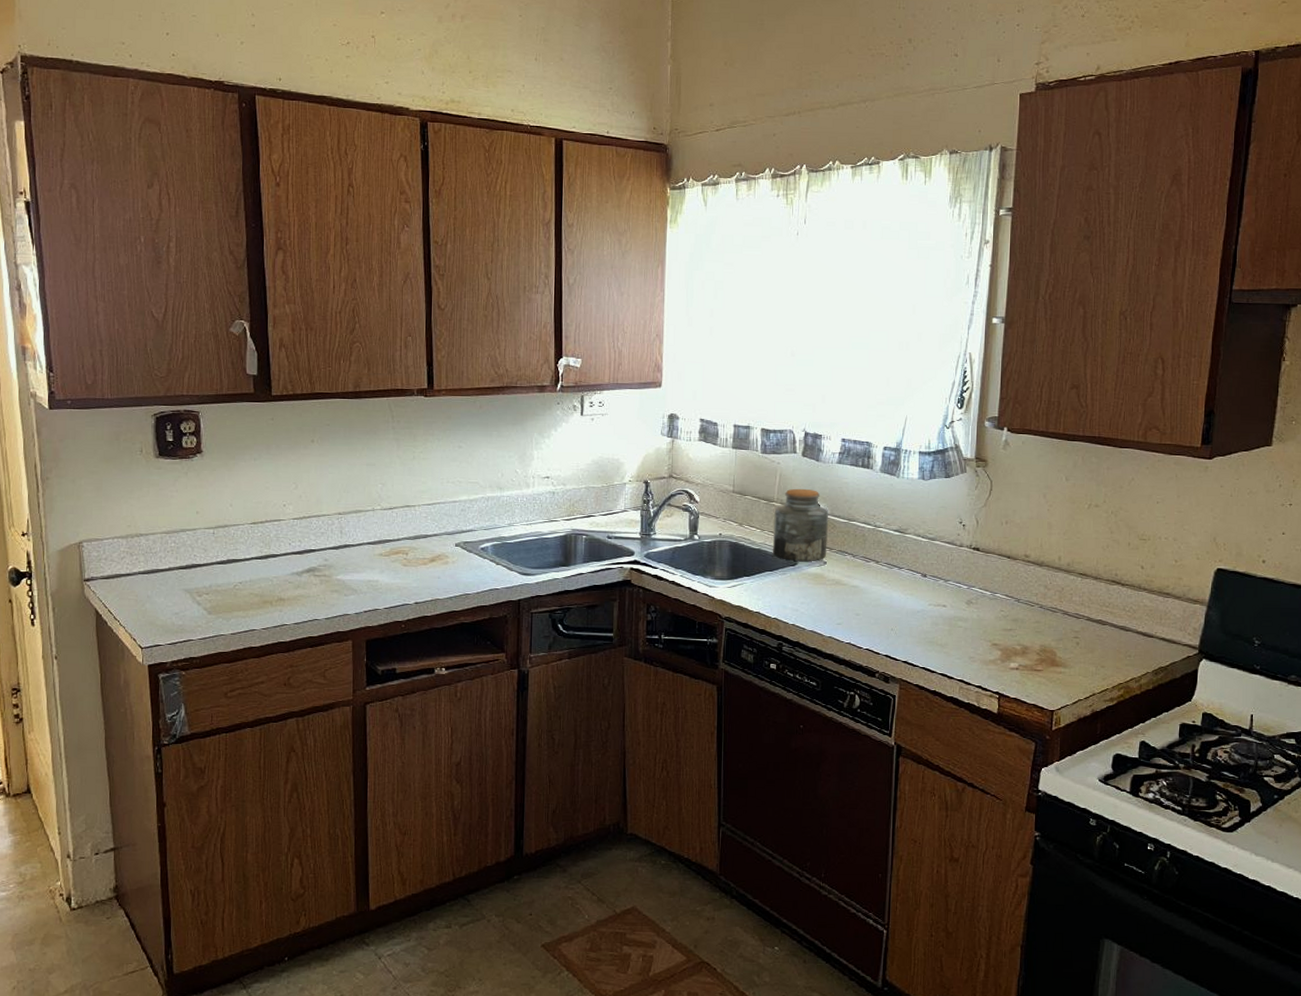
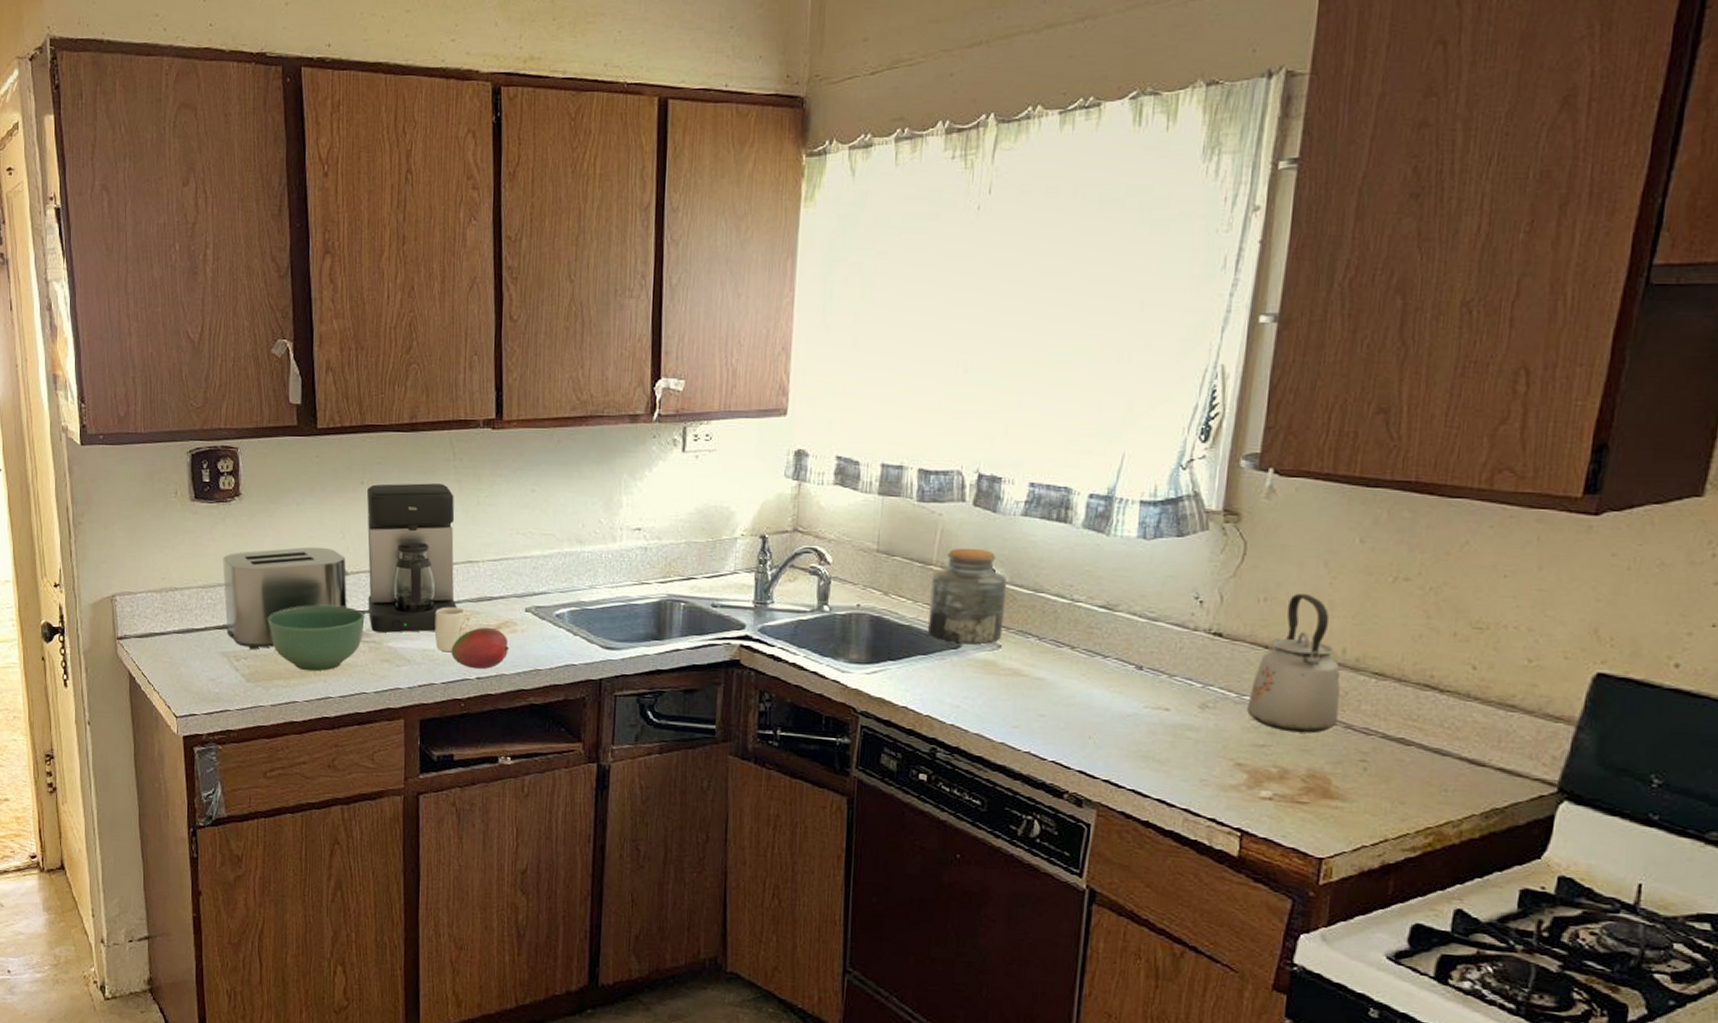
toaster: none [185,496,302,585] -> present [223,547,349,649]
bowl: none [228,545,316,603] -> present [268,605,365,672]
coffee maker: none [316,441,397,567] -> present [366,483,457,633]
mug: none [378,544,406,582] -> present [434,607,467,653]
fruit: none [392,560,443,596] -> present [451,627,510,670]
kettle: none [998,518,1059,619] -> present [1247,594,1341,734]

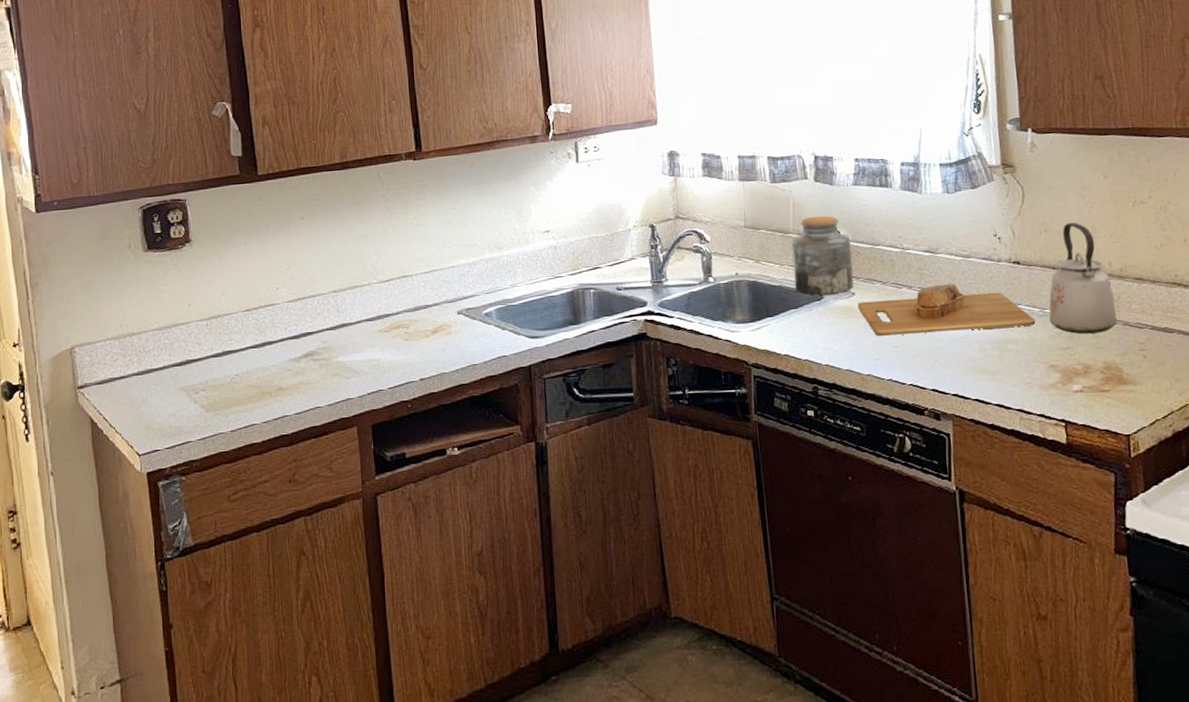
toaster: present [223,547,349,649] -> none [177,279,296,381]
bowl: present [268,605,365,672] -> none [223,330,314,394]
coffee maker: present [366,483,457,633] -> none [306,211,396,350]
mug: present [434,607,467,653] -> none [377,318,407,360]
fruit: present [451,627,510,670] -> none [395,332,447,372]
cutting board: none [1002,649,1229,713] -> present [857,283,1036,336]

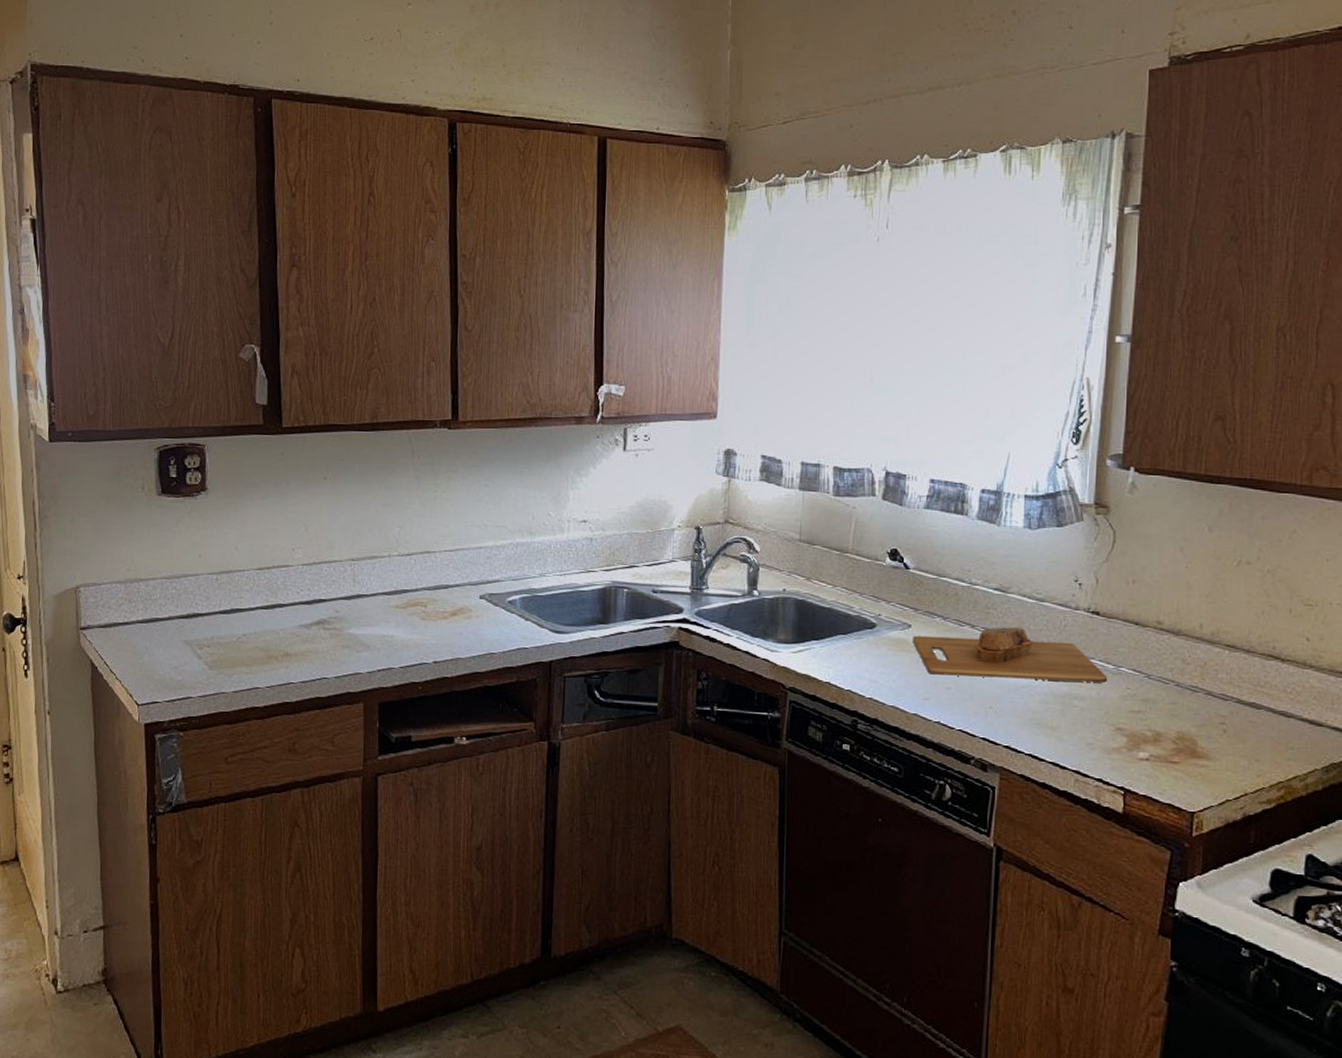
jar: present [791,215,854,295] -> none [845,537,915,624]
kettle: present [1049,223,1118,334] -> none [1124,576,1201,700]

